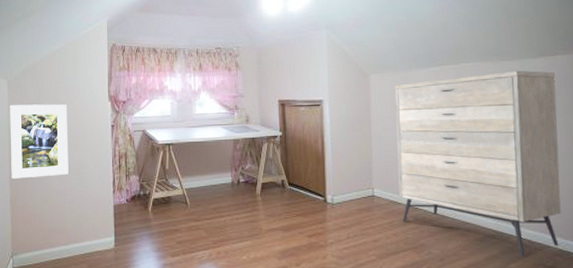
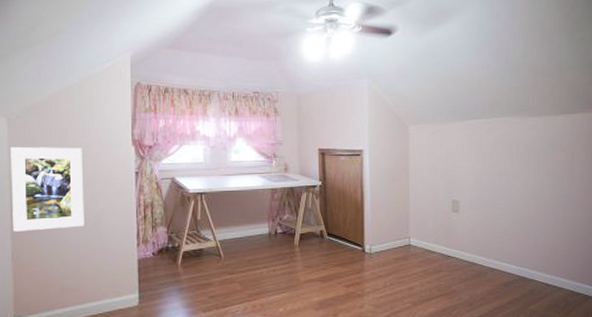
dresser: present [394,70,561,257] -> none [432,126,574,299]

